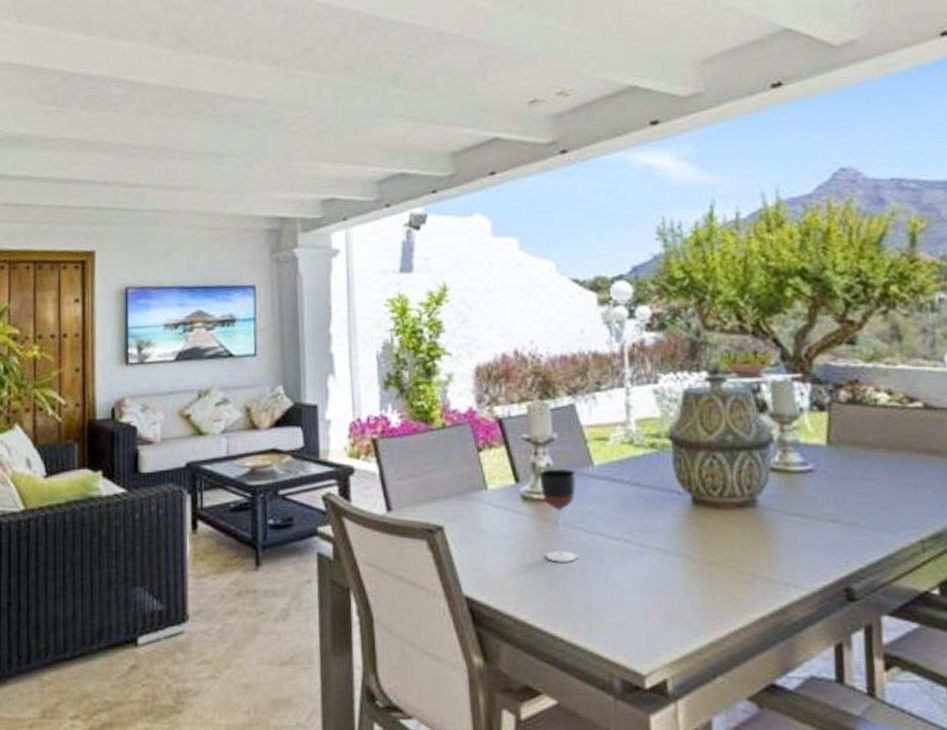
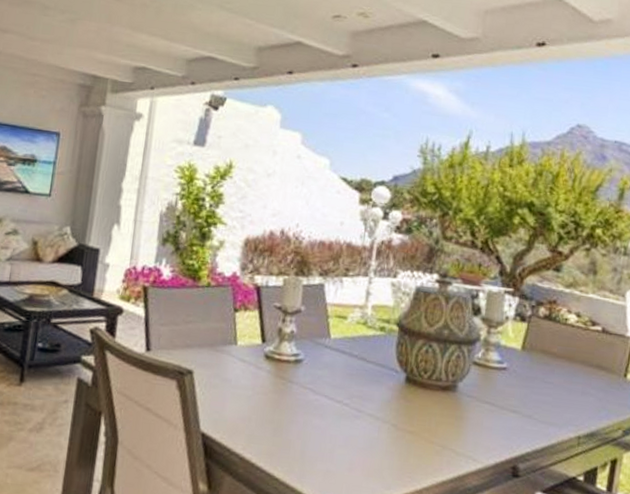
wineglass: present [540,468,578,564] -> none [276,335,314,416]

